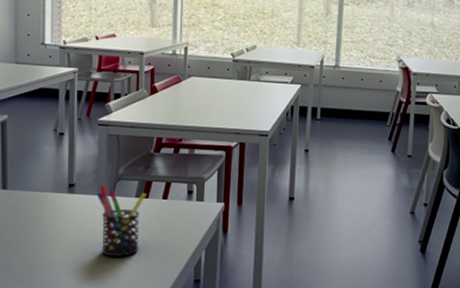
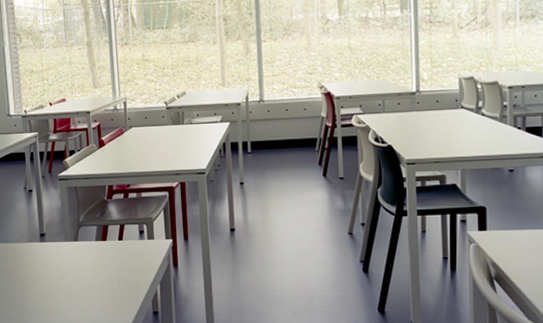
pen holder: present [96,185,146,257] -> none [63,232,104,296]

